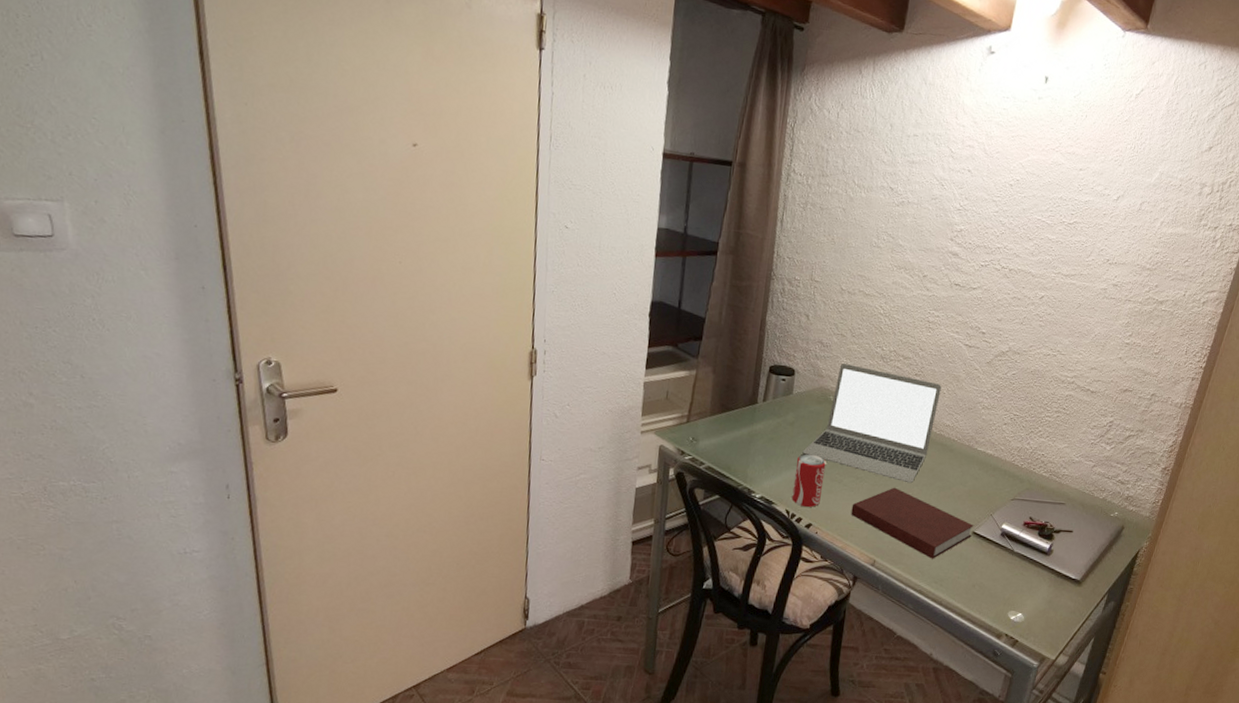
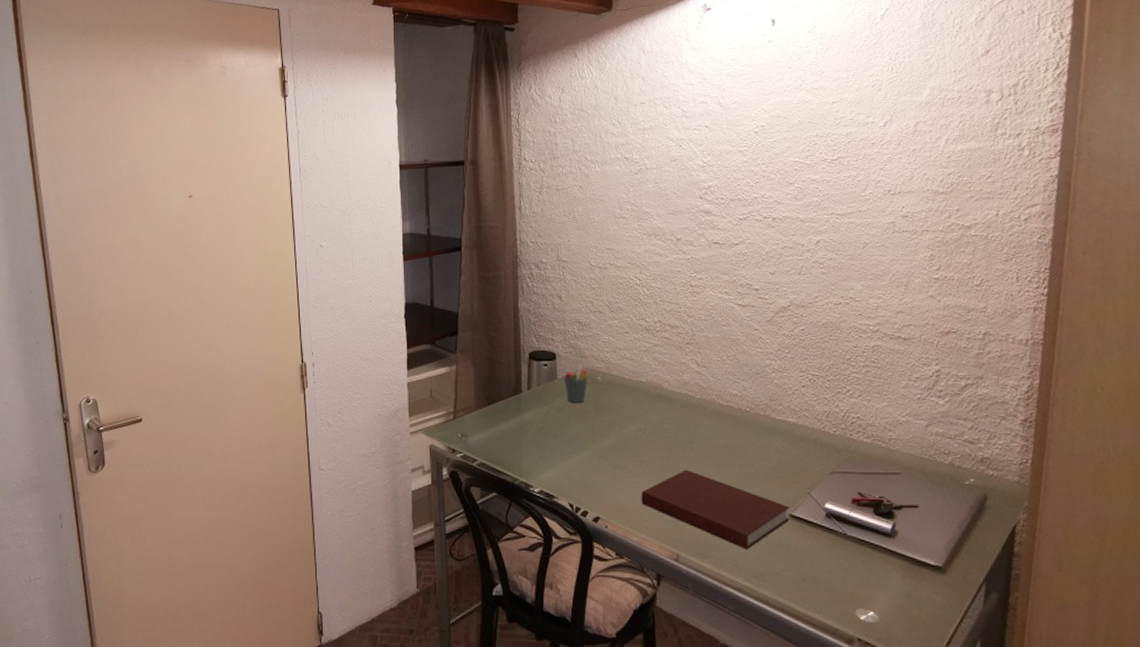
beverage can: present [791,453,826,508] -> none [572,440,606,499]
pen holder: none [798,380,823,419] -> present [564,362,588,402]
laptop: present [802,363,942,484] -> none [577,341,720,464]

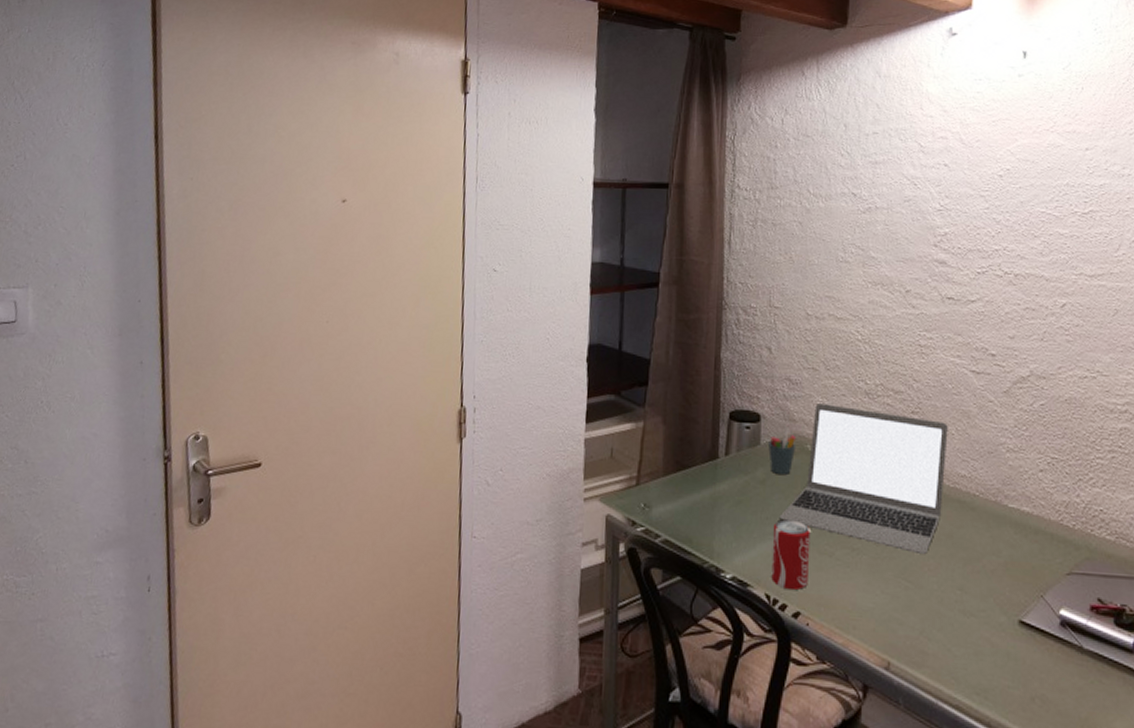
beverage can: none [572,440,606,499] -> present [771,519,811,591]
laptop: none [577,341,720,464] -> present [779,403,948,555]
notebook: present [641,469,790,550] -> none [850,560,1020,660]

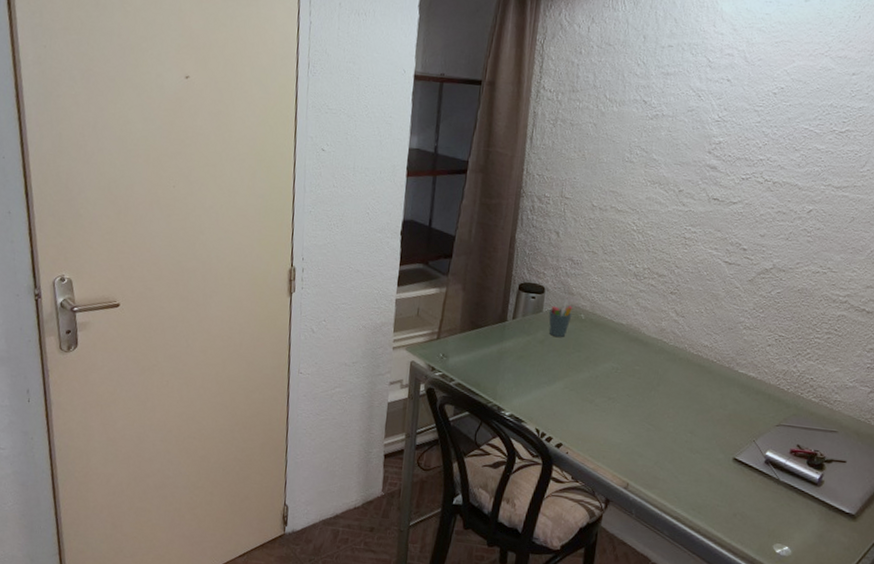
beverage can: present [771,519,811,591] -> none [541,372,577,427]
laptop: present [779,403,948,555] -> none [552,281,699,406]

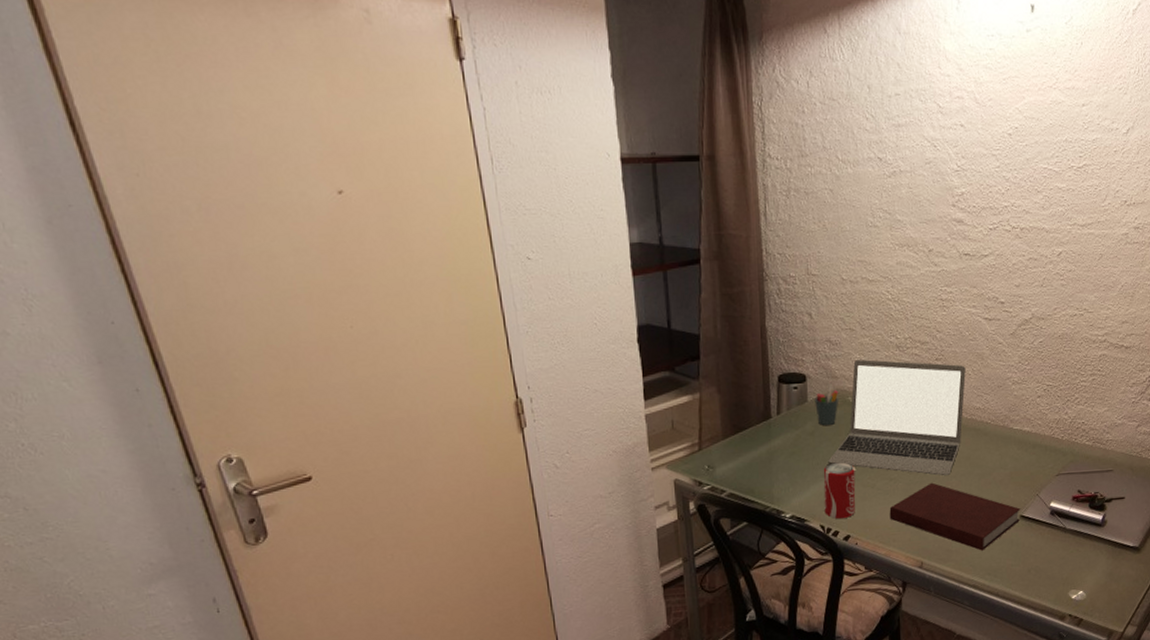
beverage can: none [541,372,577,427] -> present [823,462,856,520]
laptop: none [552,281,699,406] -> present [828,359,966,476]
notebook: none [603,409,735,485] -> present [889,482,1021,551]

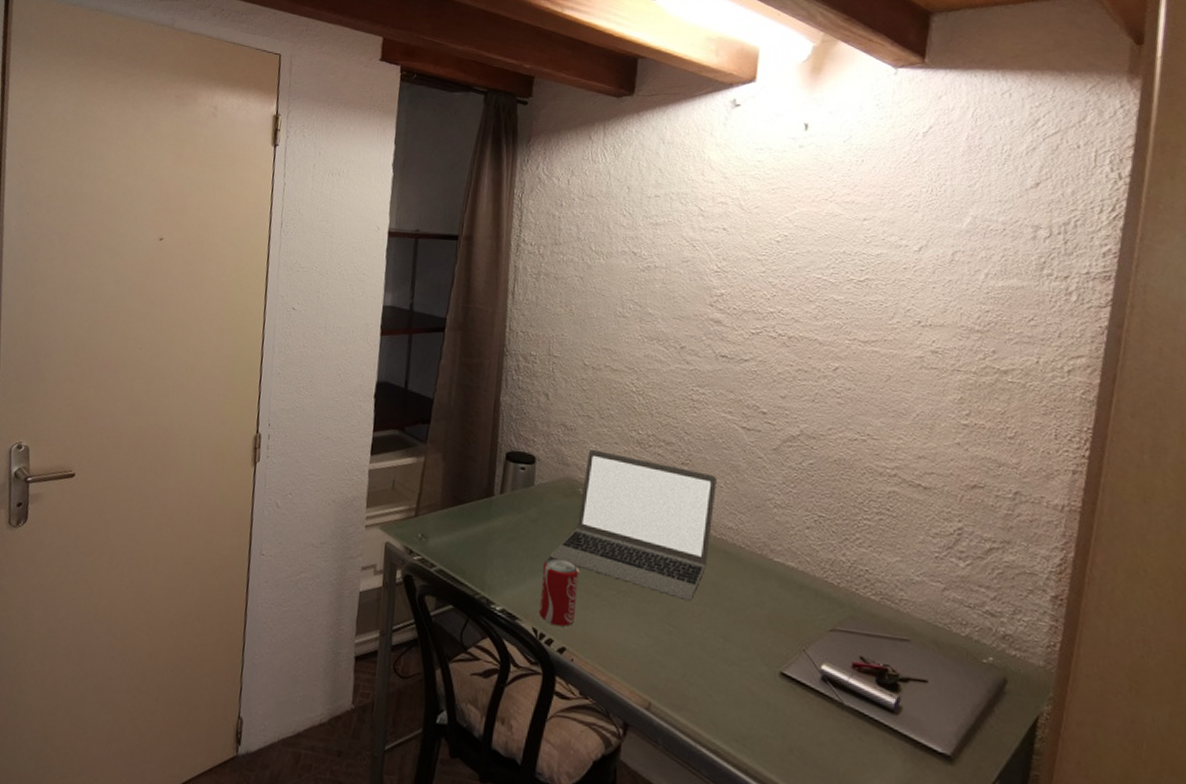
pen holder: present [815,383,839,425] -> none [541,470,569,515]
notebook: present [889,482,1021,551] -> none [614,605,781,707]

